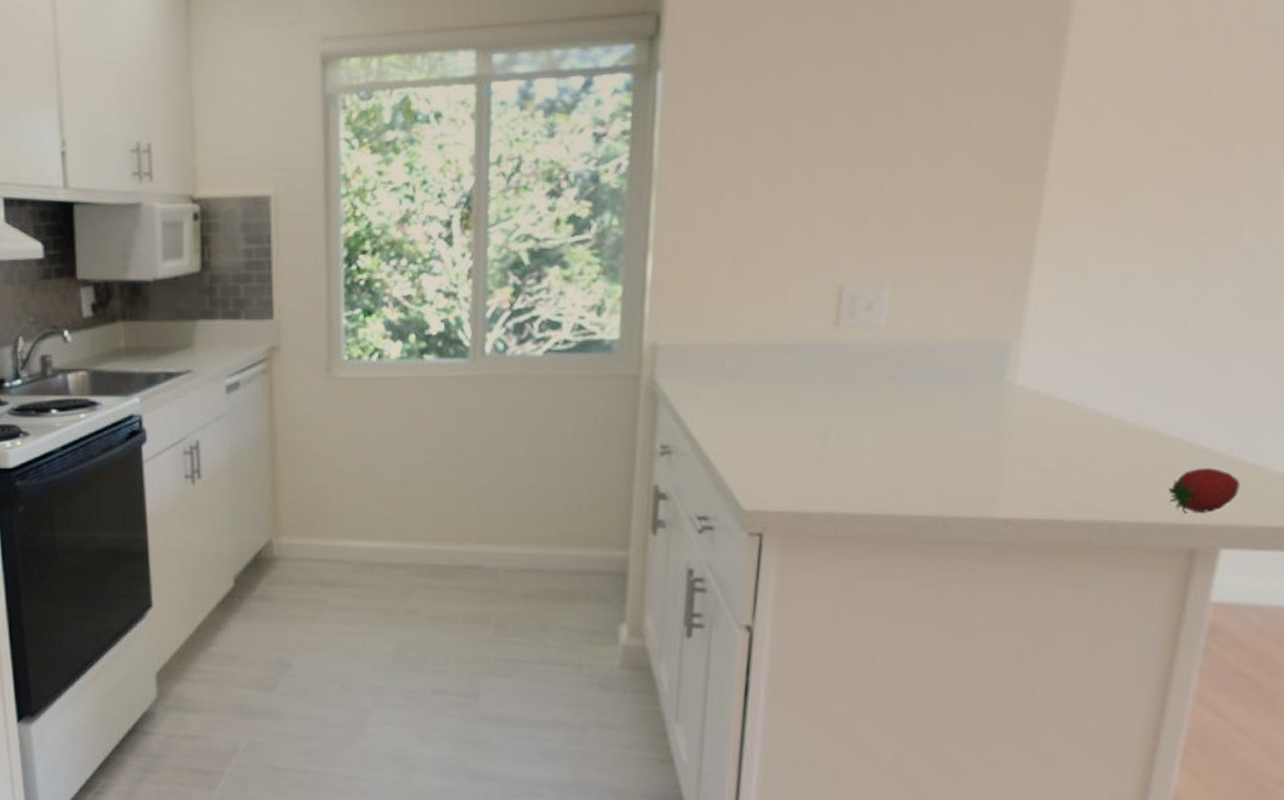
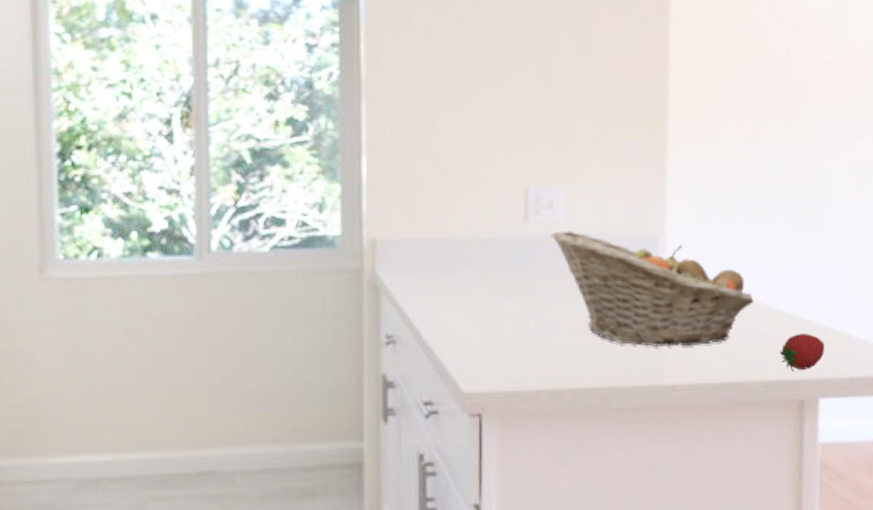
fruit basket: none [866,337,1139,475] -> present [551,231,754,348]

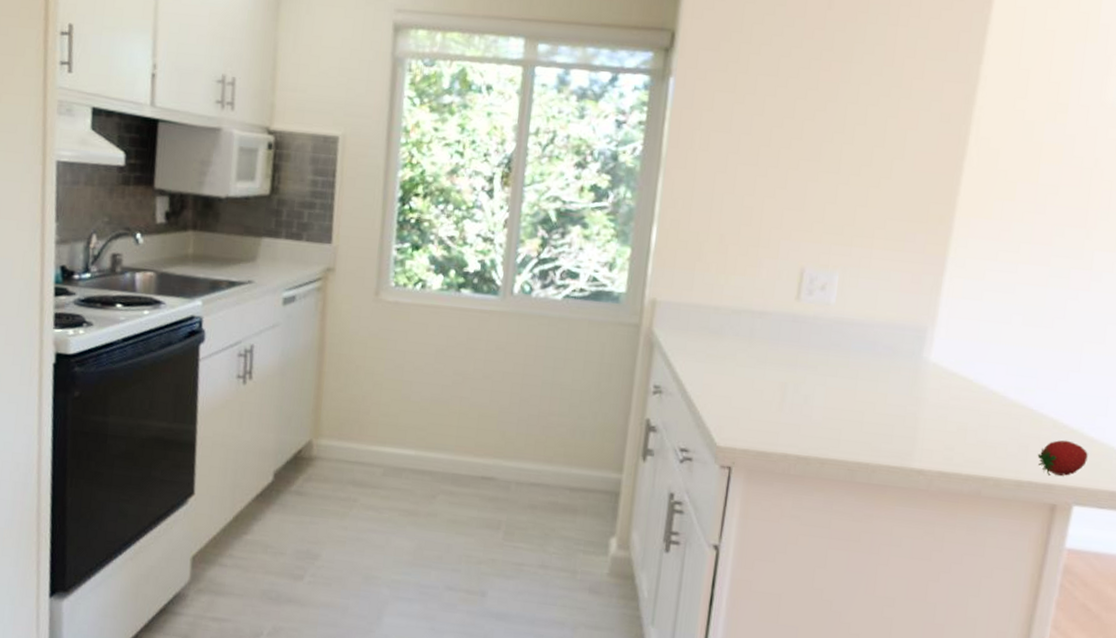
fruit basket: present [551,231,754,348] -> none [820,312,1018,437]

